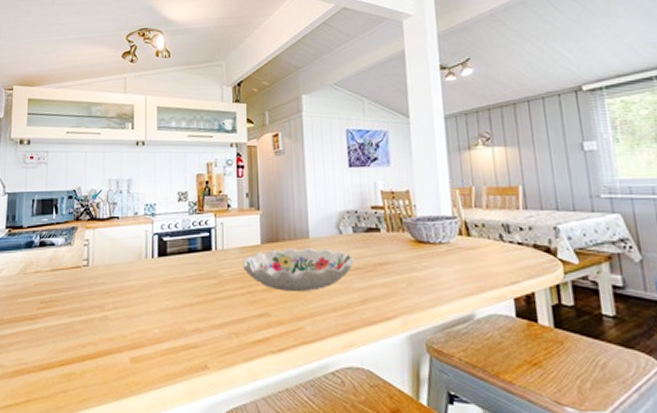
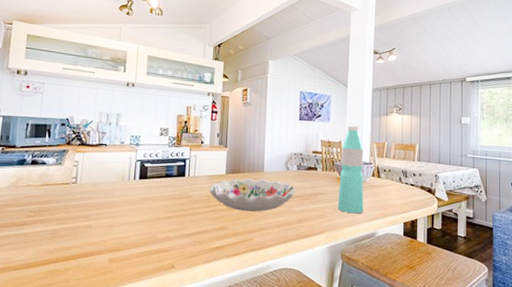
water bottle: none [410,168,452,289] -> present [337,126,364,214]

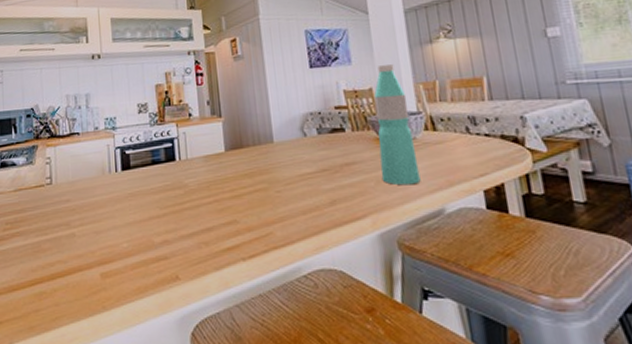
decorative bowl: present [210,177,296,212] -> none [208,151,321,198]

